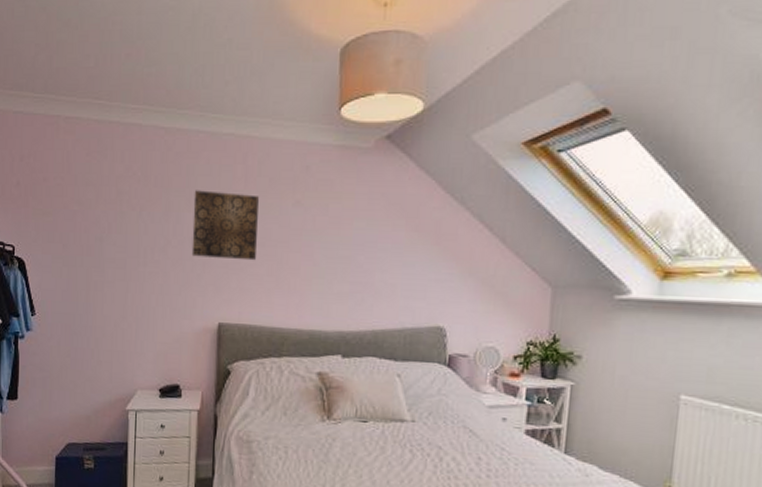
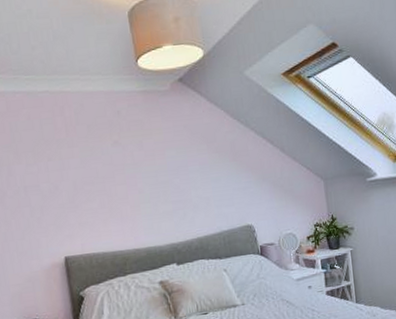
wall art: present [191,190,259,261] -> none [20,141,88,203]

